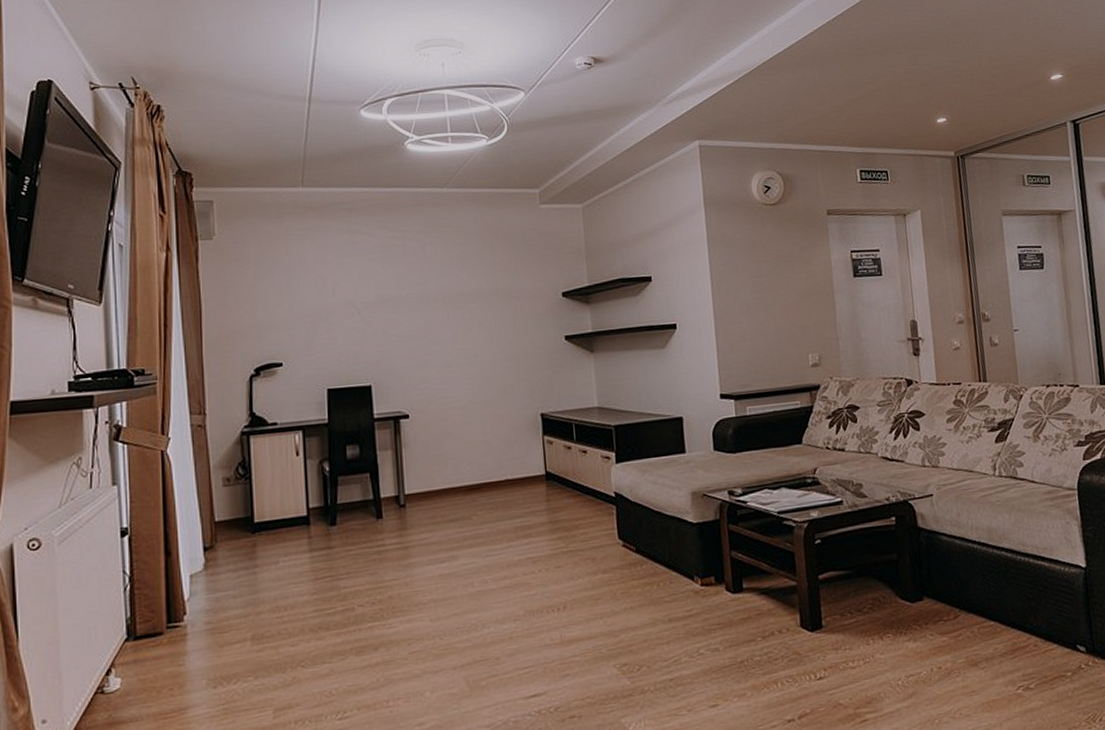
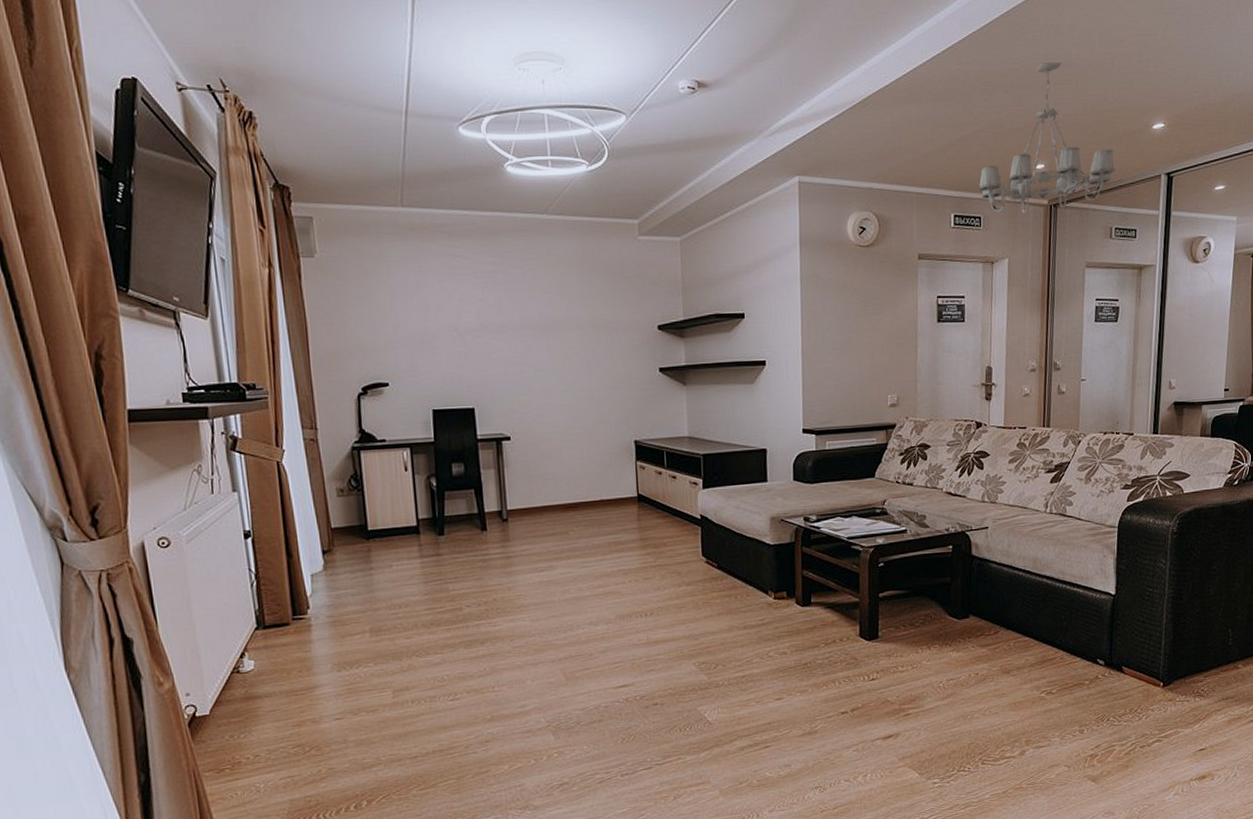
chandelier: none [881,24,1020,166] -> present [978,63,1116,214]

